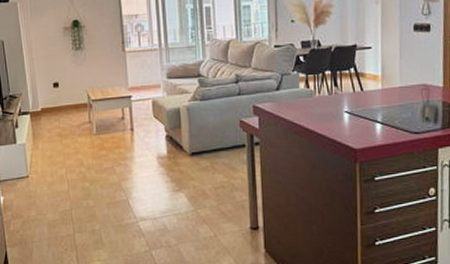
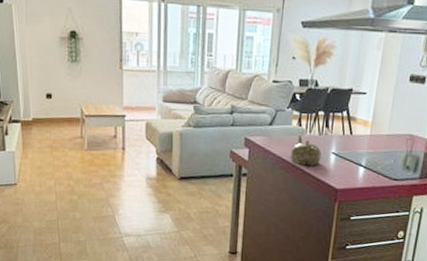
teapot: none [301,96,334,128] -> present [290,134,322,166]

